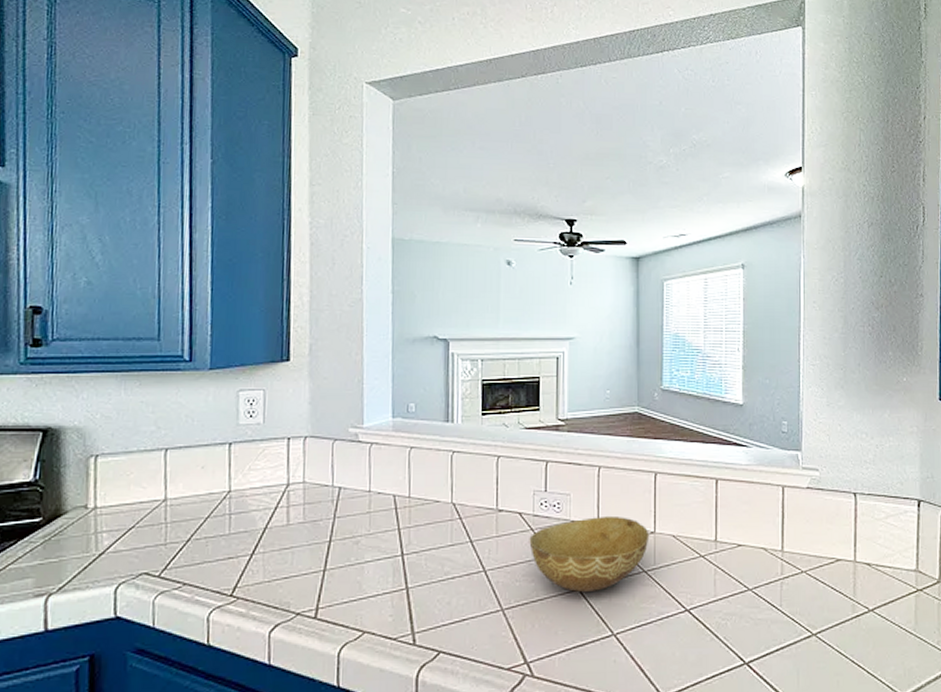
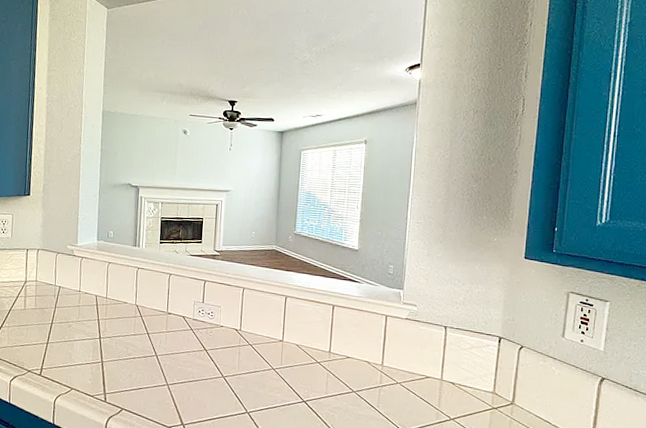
bowl: present [529,515,650,592] -> none [189,325,279,379]

